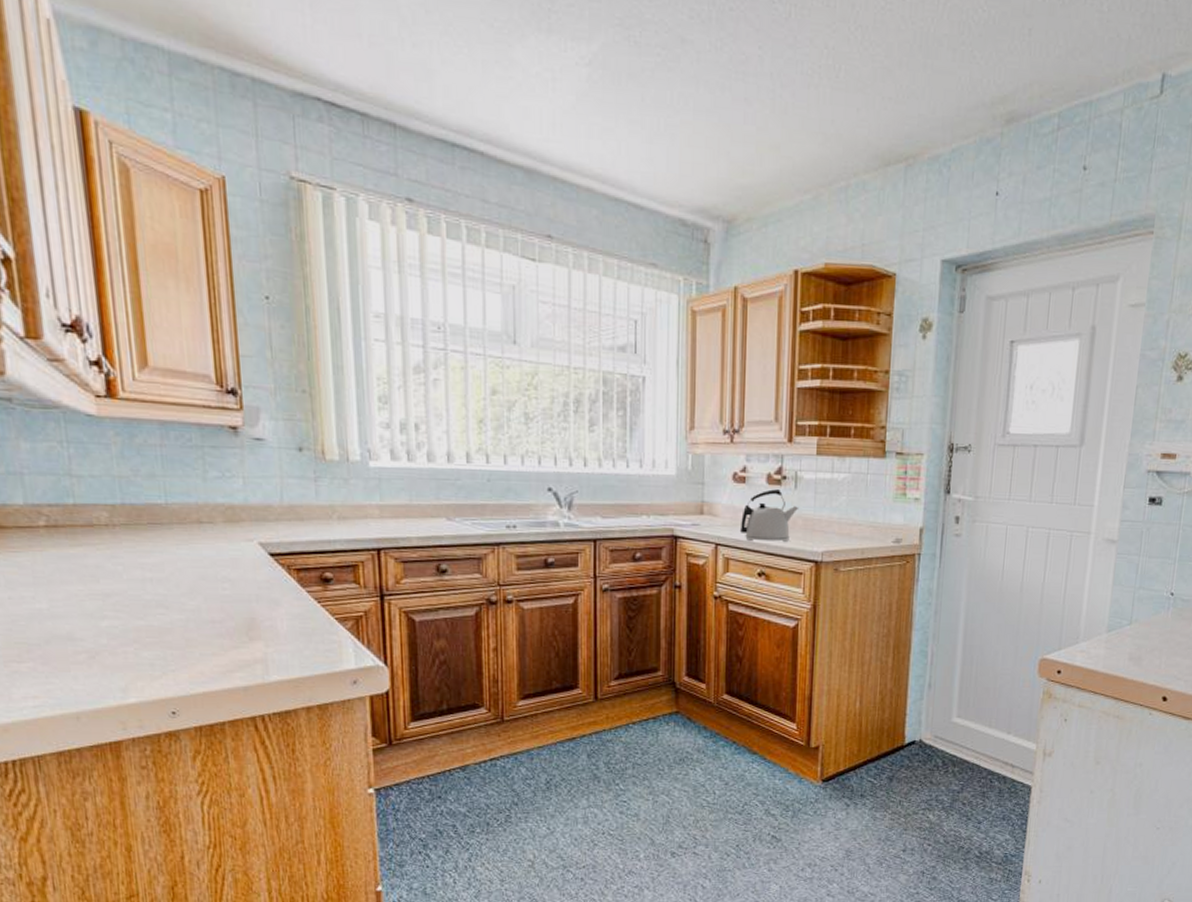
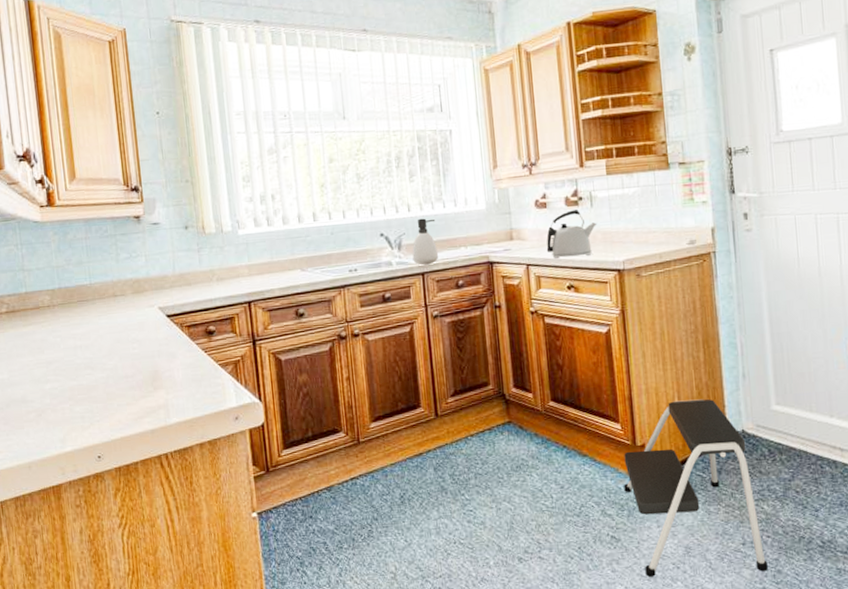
soap dispenser: none [584,476,616,531] -> present [412,218,439,266]
step stool: none [791,705,924,878] -> present [624,399,768,577]

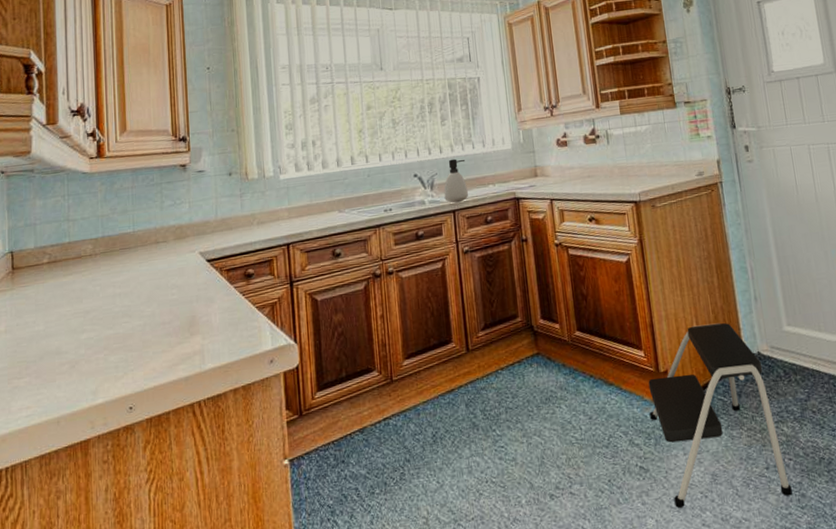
kettle: present [546,210,597,259] -> none [568,147,614,193]

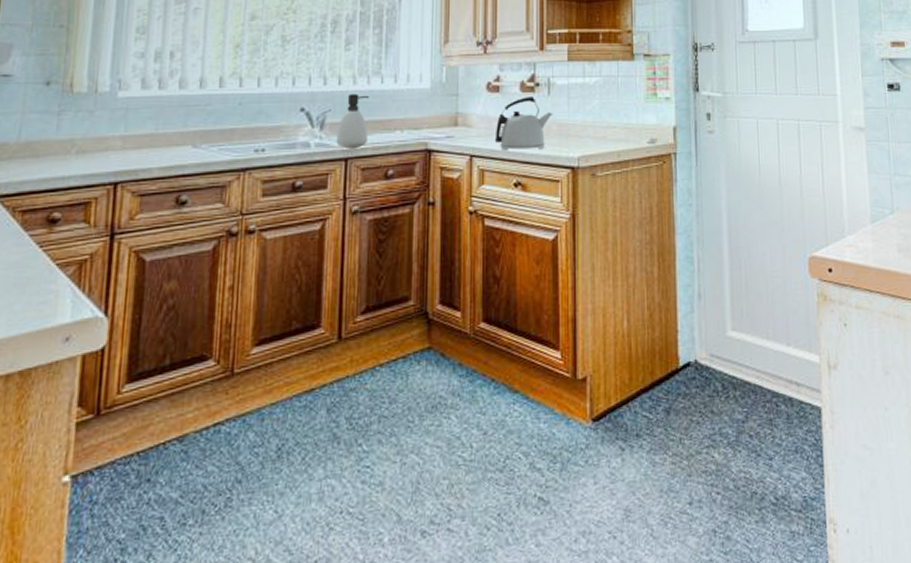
kettle: none [568,147,614,193] -> present [494,97,553,151]
step stool: present [648,323,792,508] -> none [559,322,716,551]

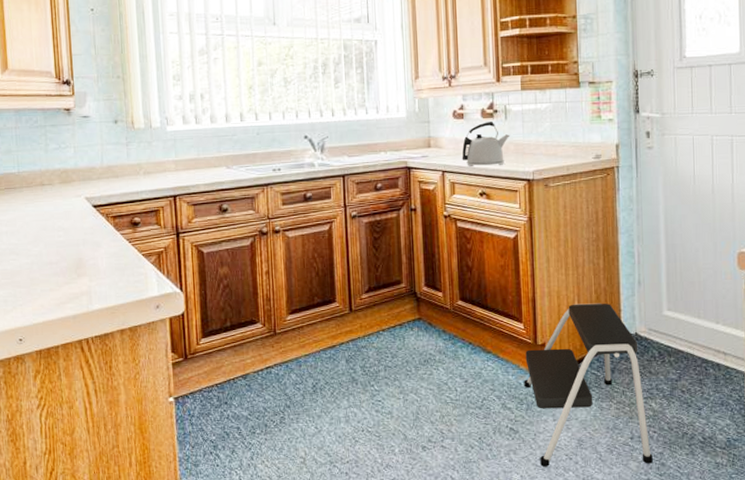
soap dispenser: present [336,93,370,149] -> none [334,123,360,168]
step stool: none [559,322,716,551] -> present [524,303,653,467]

